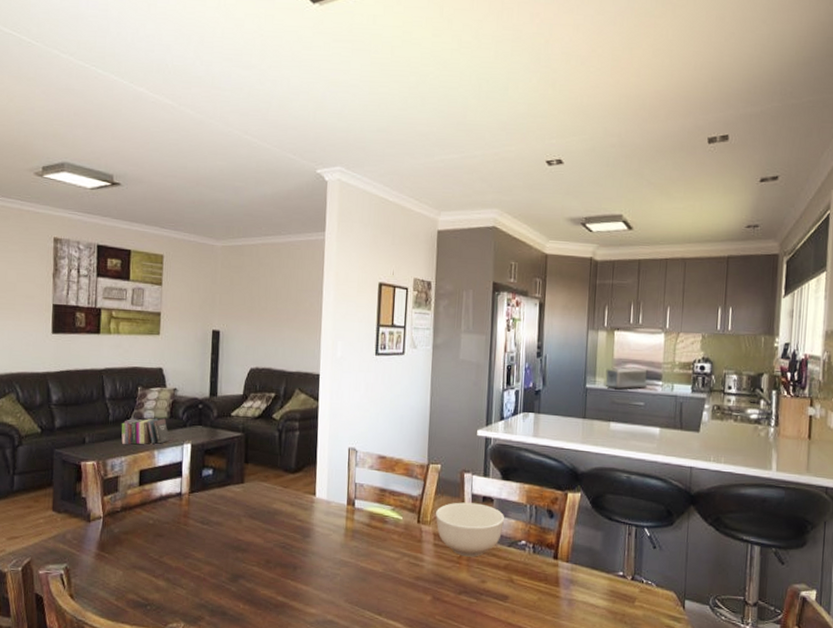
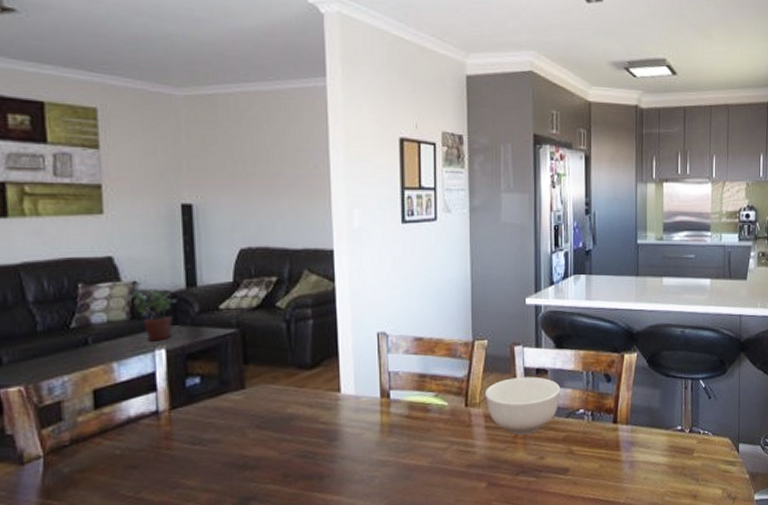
books: present [121,418,170,445] -> none [57,321,134,359]
potted plant: none [169,395,200,437] -> present [128,289,173,342]
toaster: present [605,368,648,390] -> none [656,220,697,243]

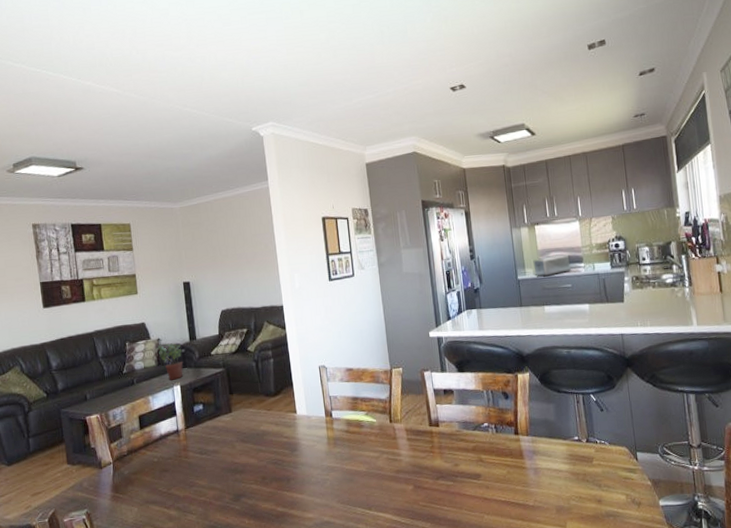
bowl: present [486,376,560,435] -> none [405,396,466,446]
toaster: none [656,220,697,243] -> present [533,254,571,277]

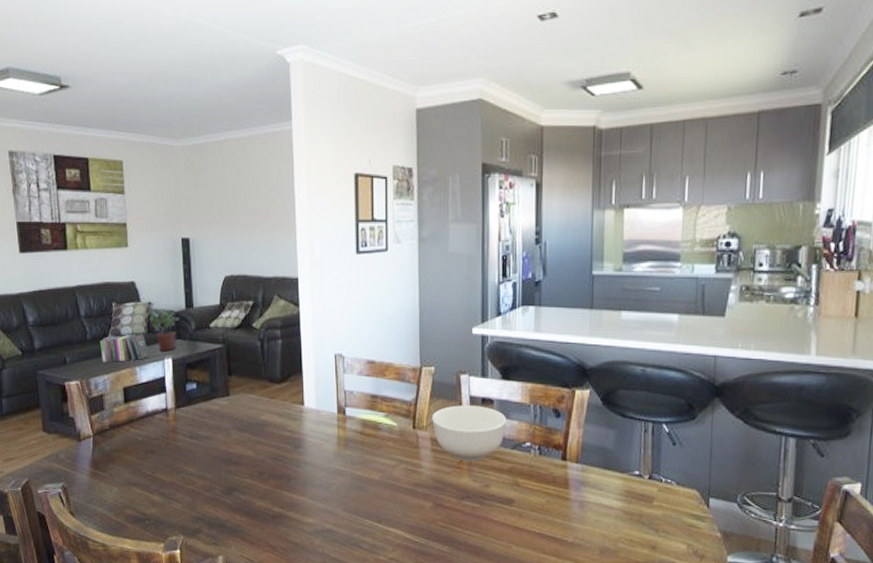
books: none [116,367,161,395] -> present [99,334,150,362]
bowl: none [405,396,466,446] -> present [432,405,506,461]
toaster: present [533,254,571,277] -> none [615,249,663,275]

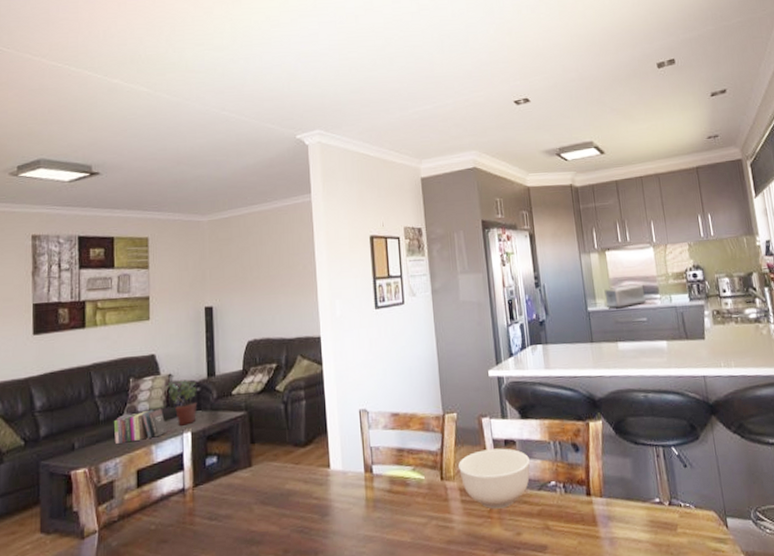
toaster: none [615,249,663,275] -> present [604,284,646,309]

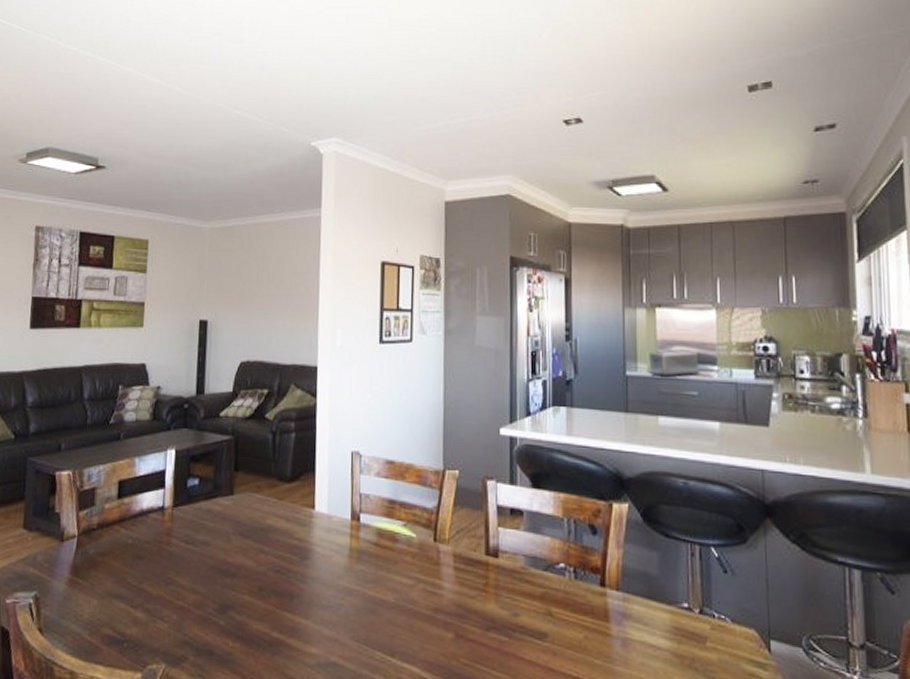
books: present [113,408,168,444] -> none [99,420,152,451]
potted plant: present [165,380,197,426] -> none [152,394,185,442]
bowl: present [459,448,530,509] -> none [455,515,537,584]

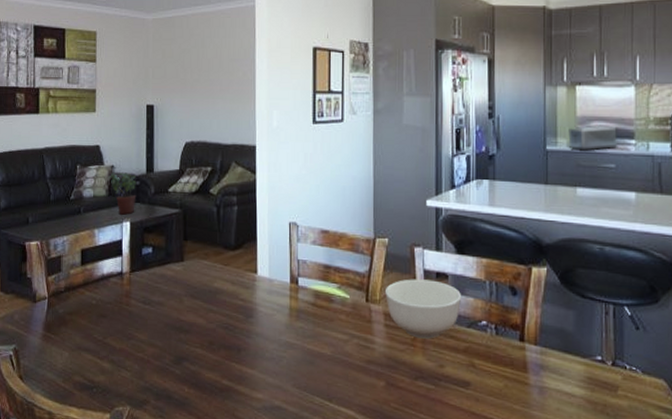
potted plant: none [152,394,185,442] -> present [107,172,137,215]
bowl: none [455,515,537,584] -> present [386,279,461,339]

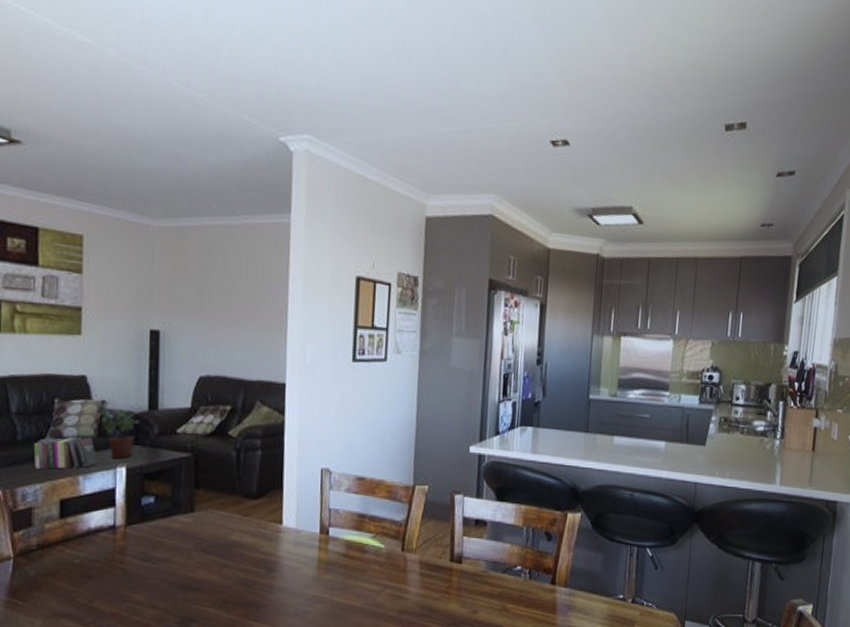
books: none [62,196,109,224] -> present [33,436,98,469]
bowl: present [386,279,461,339] -> none [422,526,498,586]
toaster: present [568,126,617,151] -> none [610,377,654,401]

